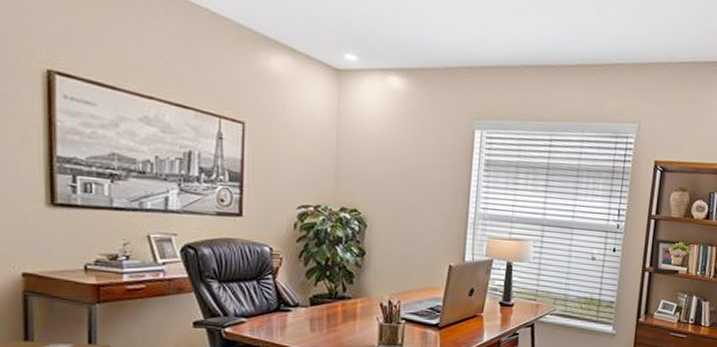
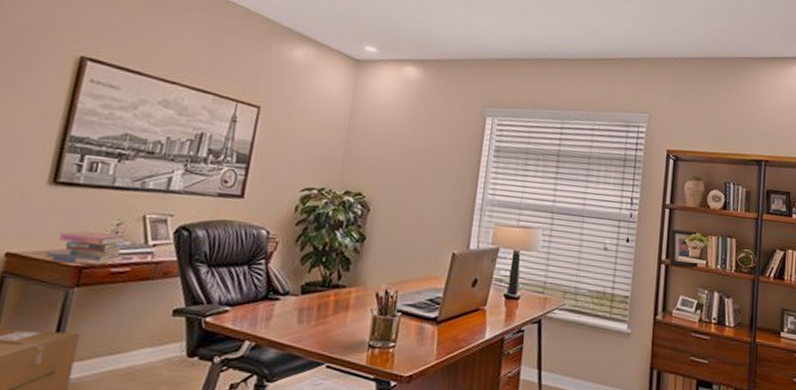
books: none [62,250,136,284] -> present [46,230,125,266]

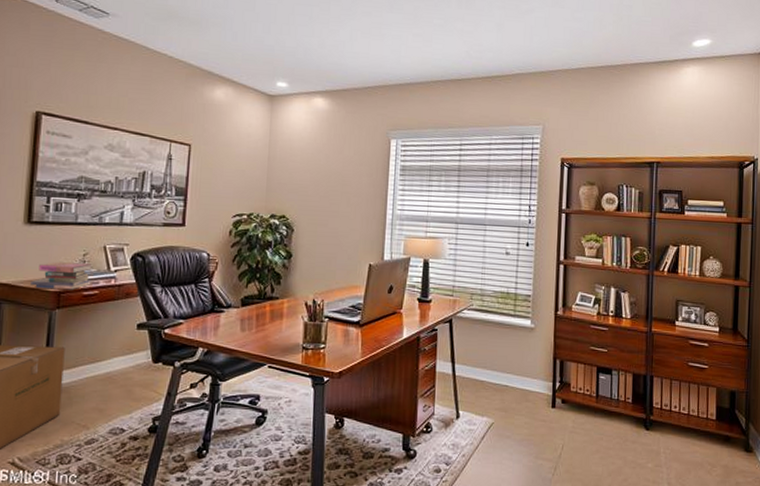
picture frame: present [669,229,699,269] -> none [566,232,595,267]

